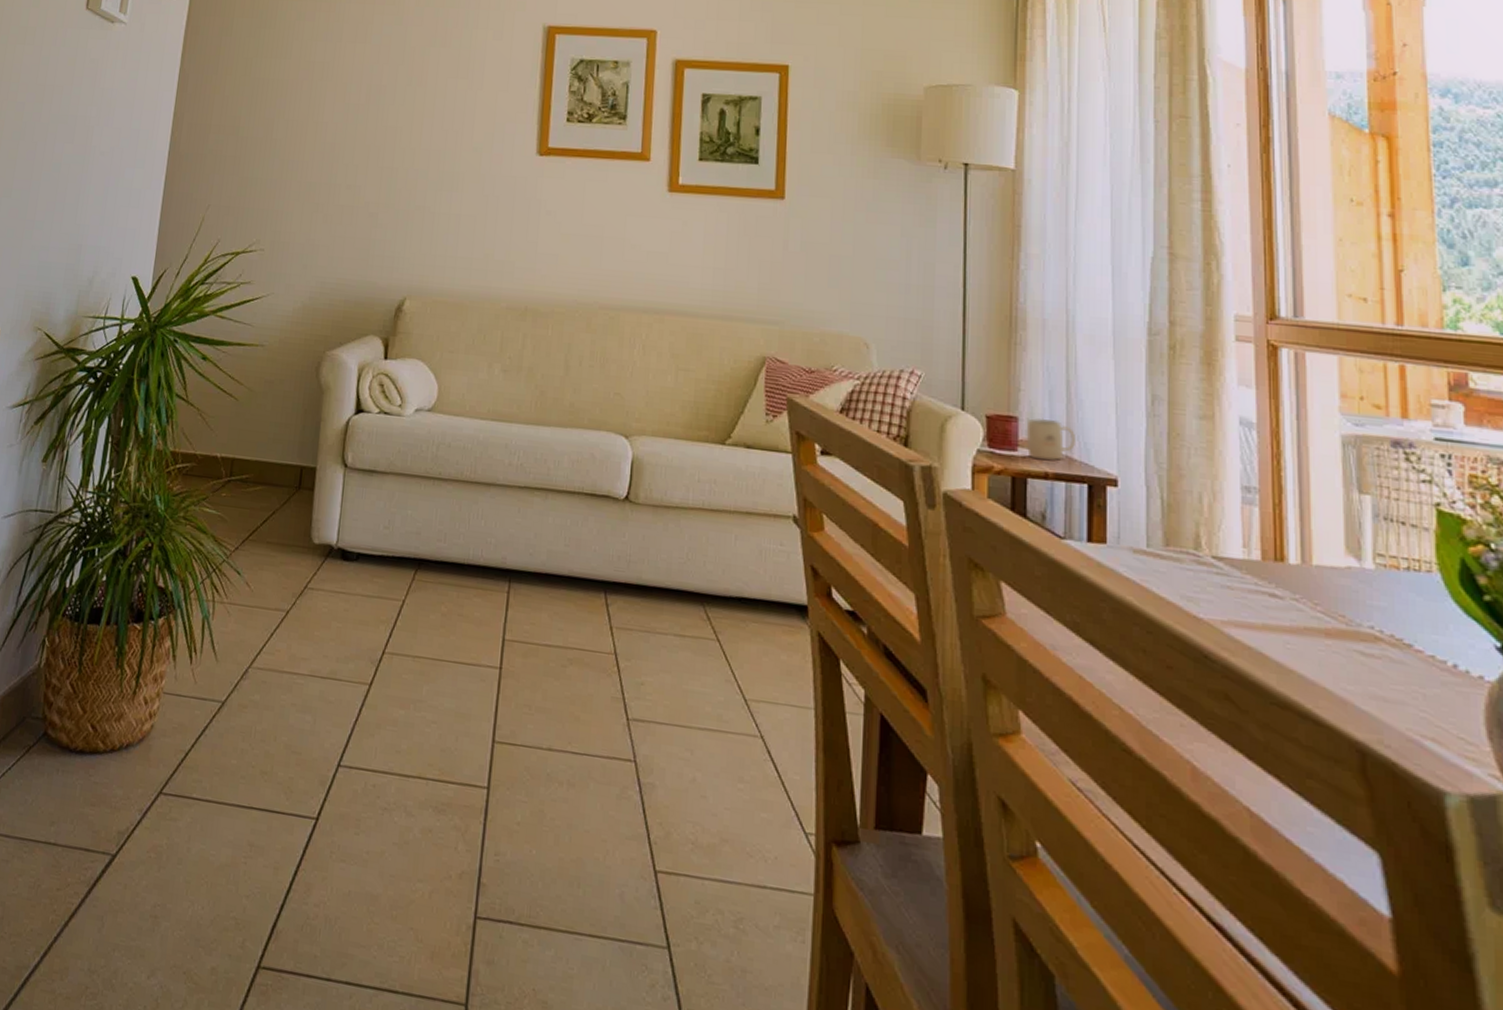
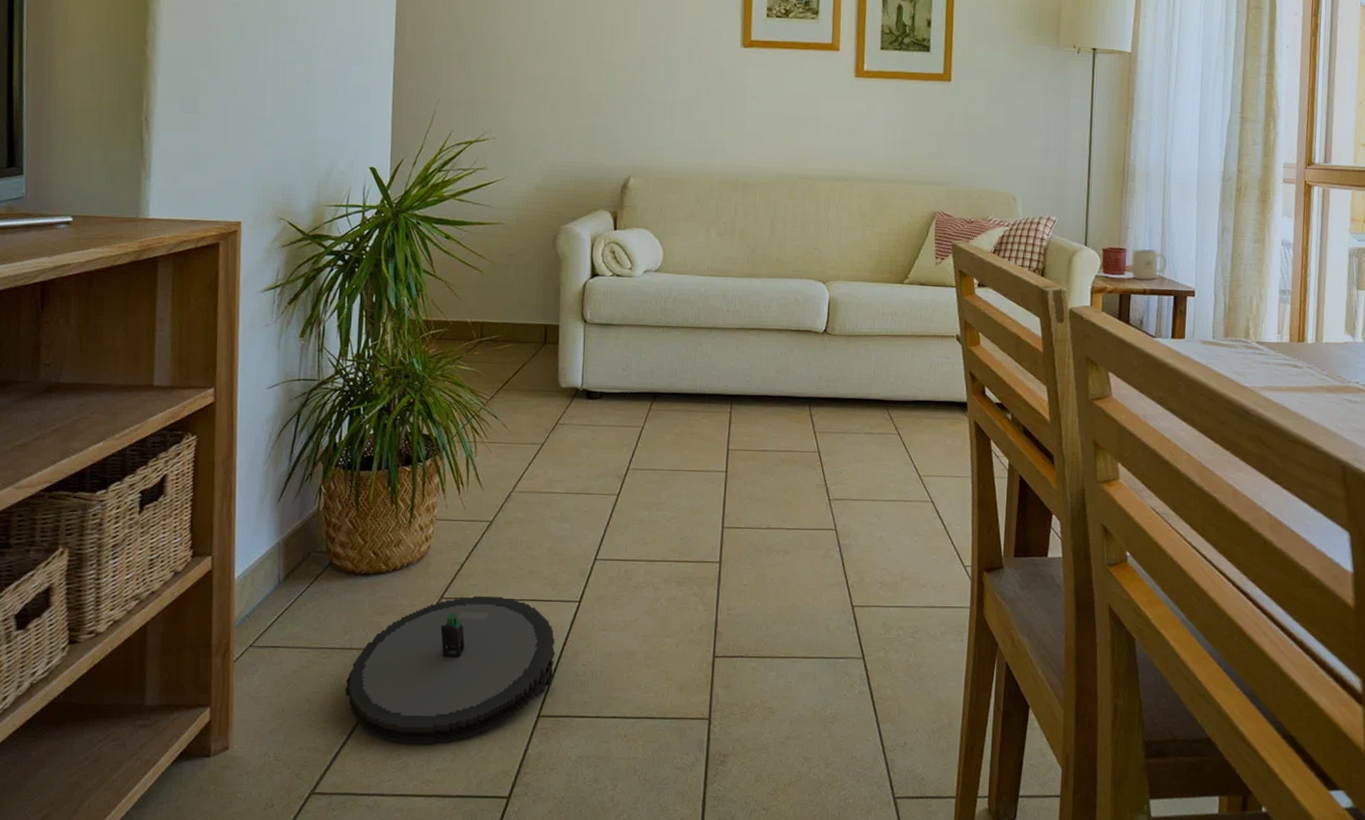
robot vacuum: none [43,794,285,987] -> present [345,596,555,745]

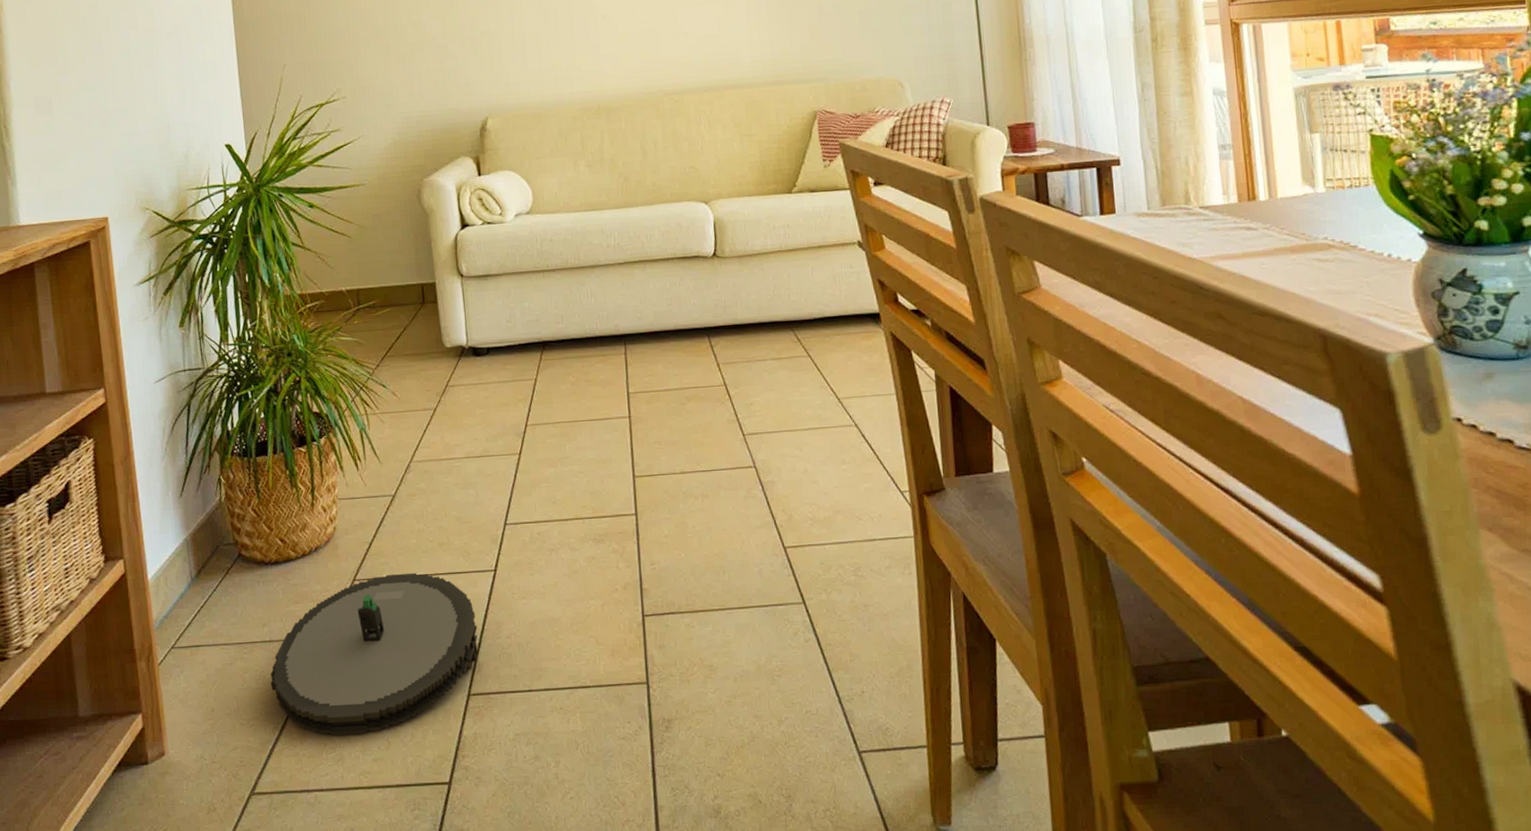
mug: present [1131,248,1167,280] -> none [1042,118,1083,155]

